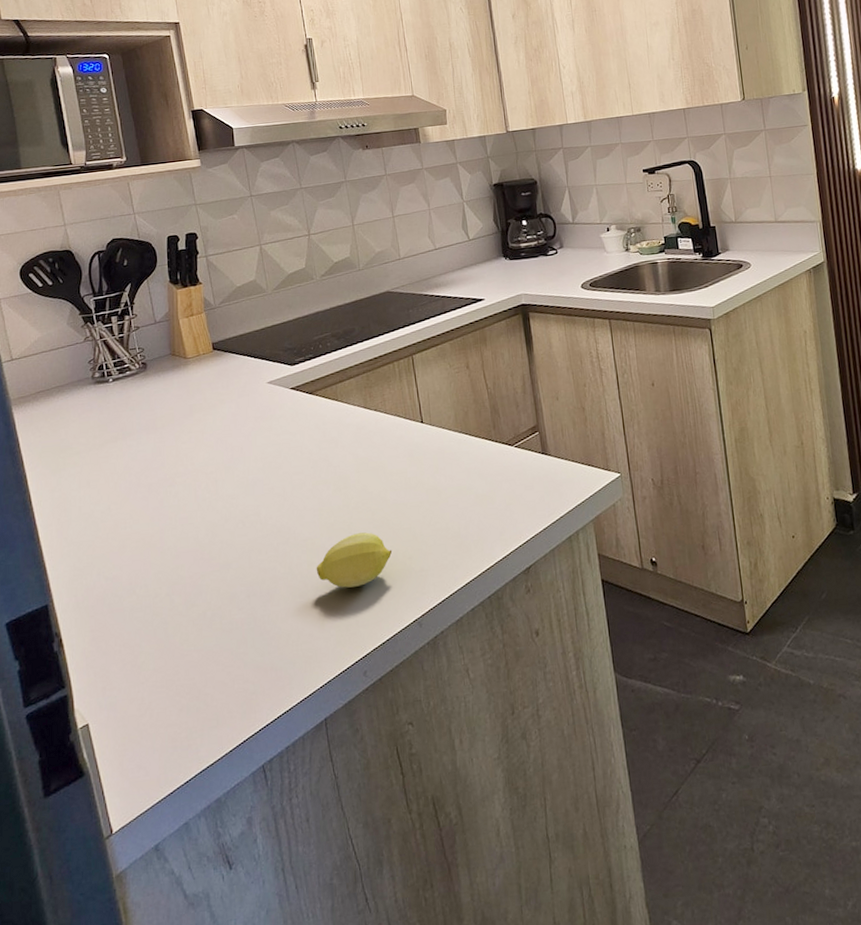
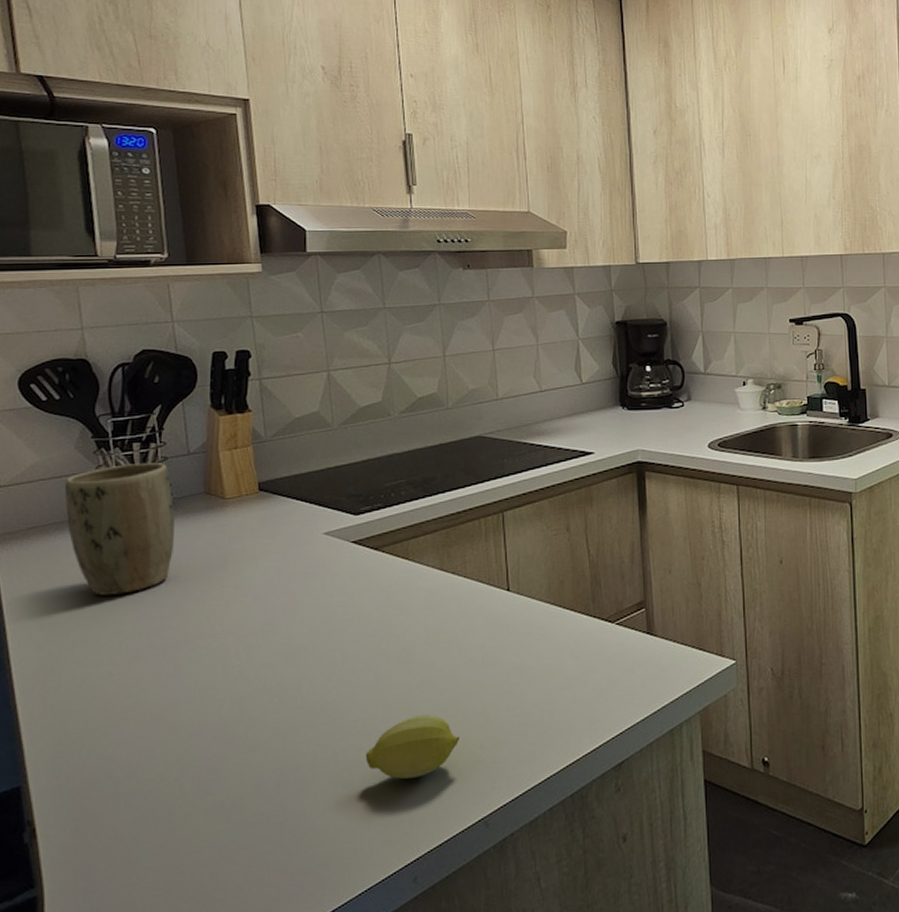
plant pot: none [61,332,150,445] -> present [64,463,175,596]

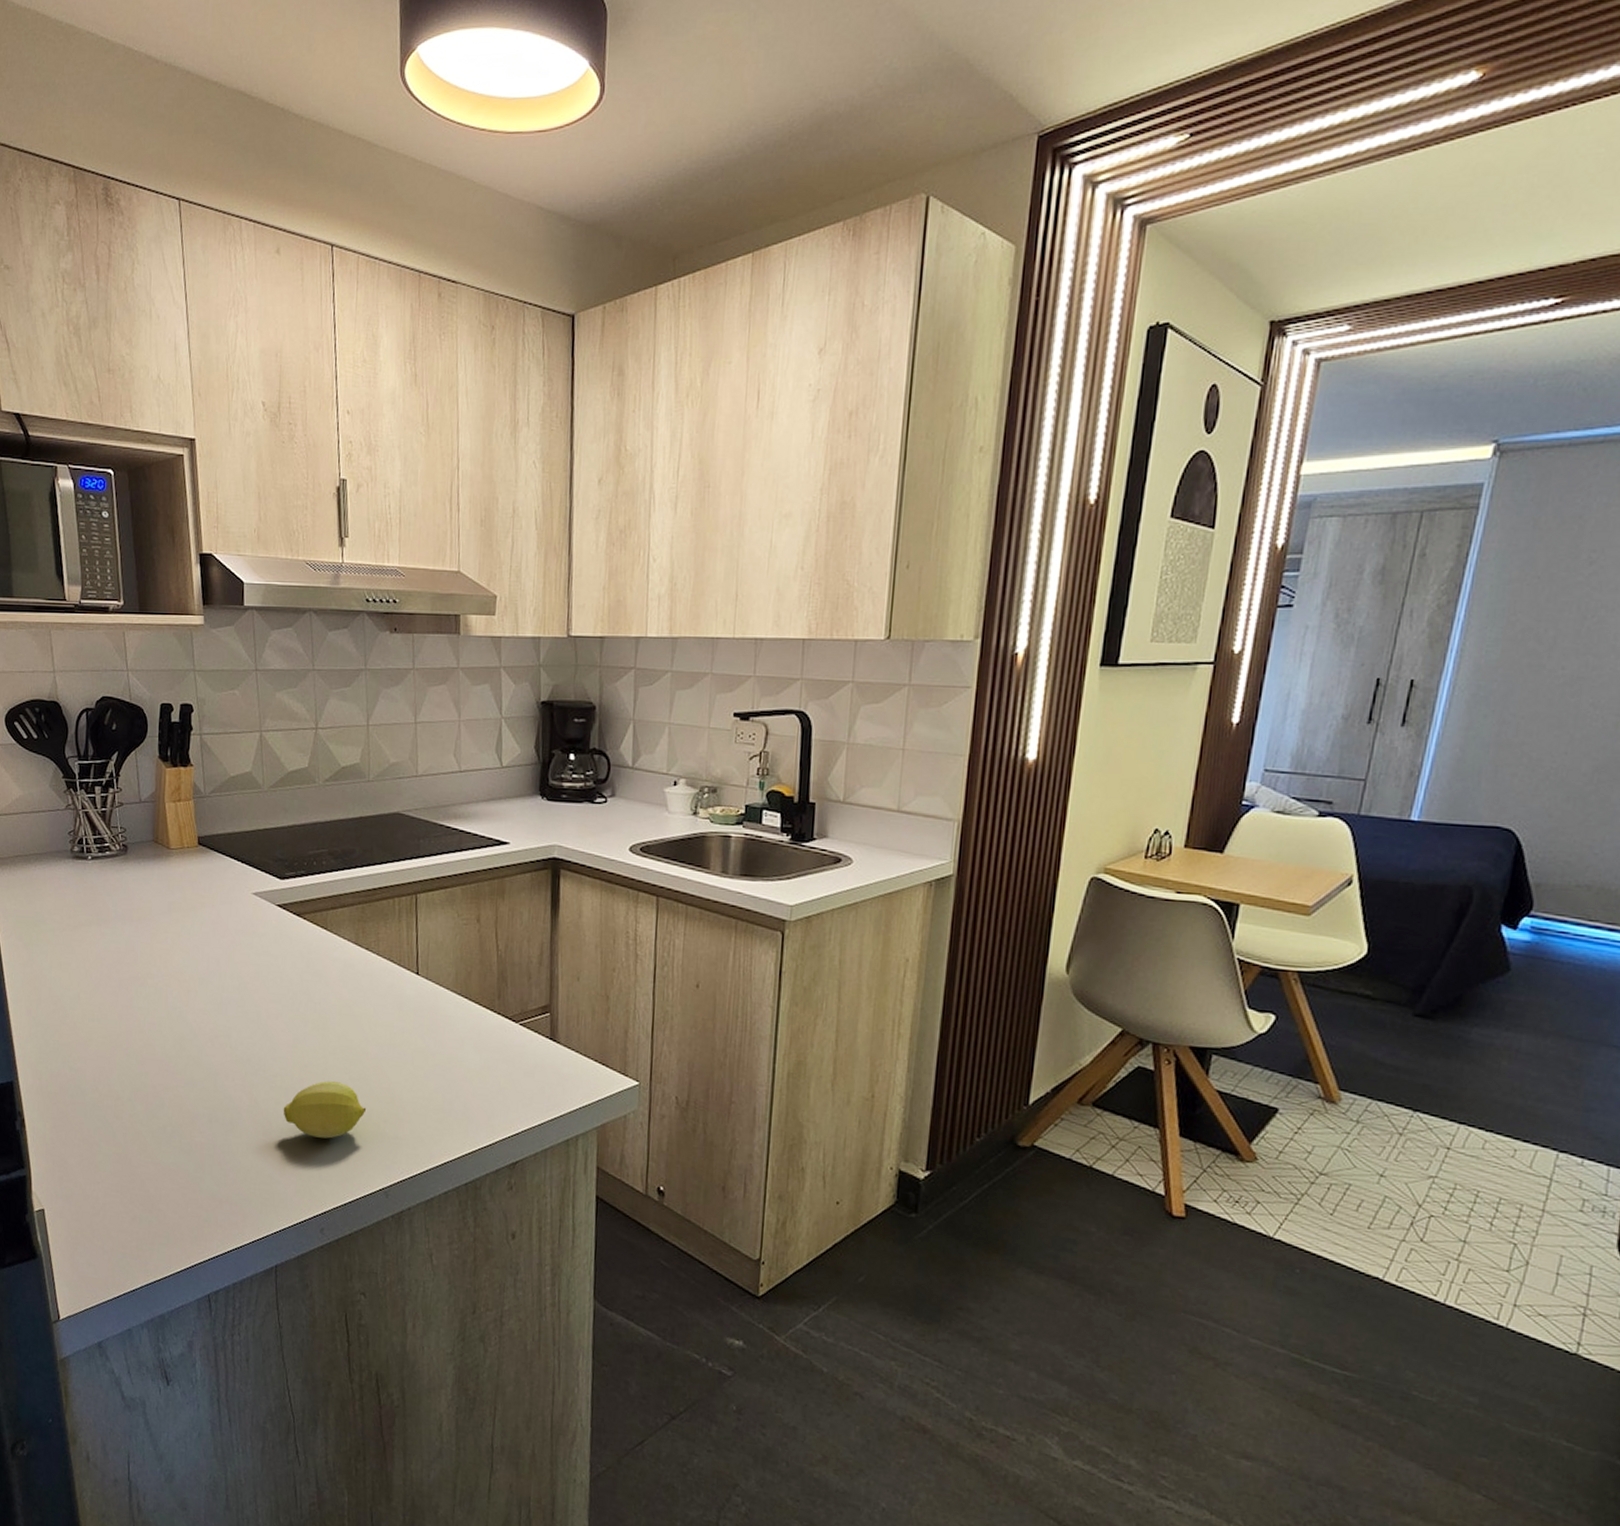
plant pot: present [64,463,175,596] -> none [42,806,129,927]

